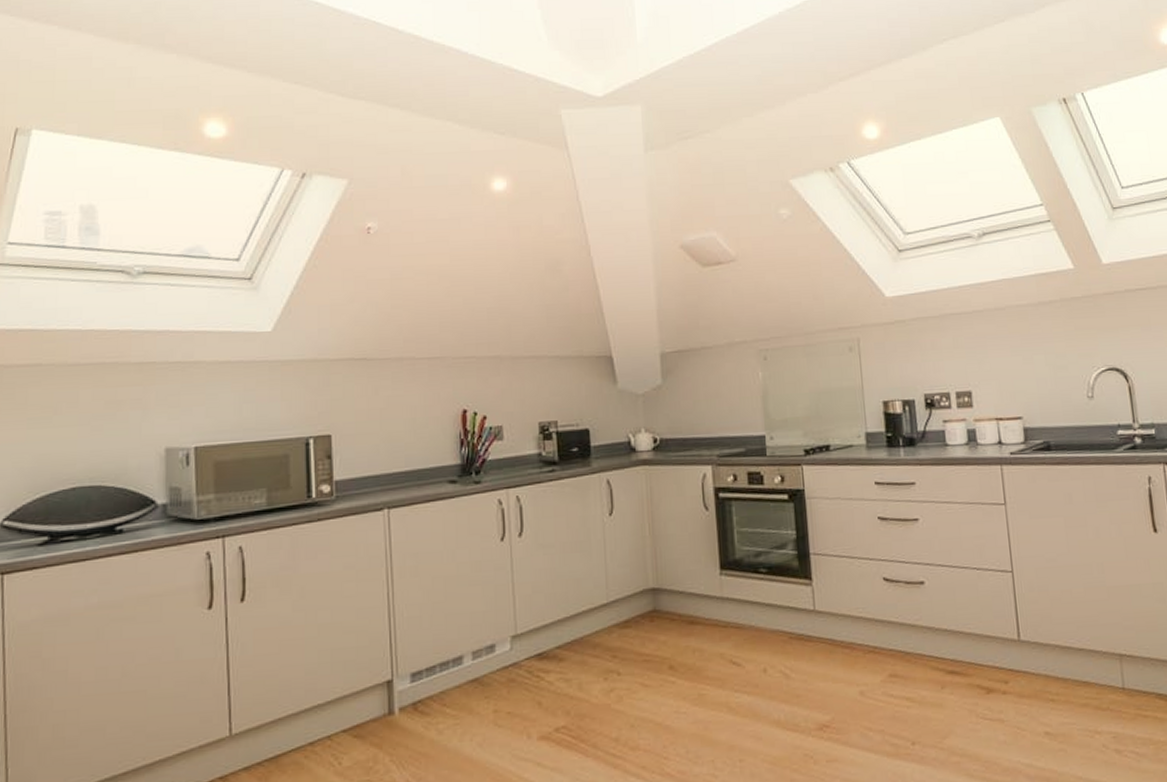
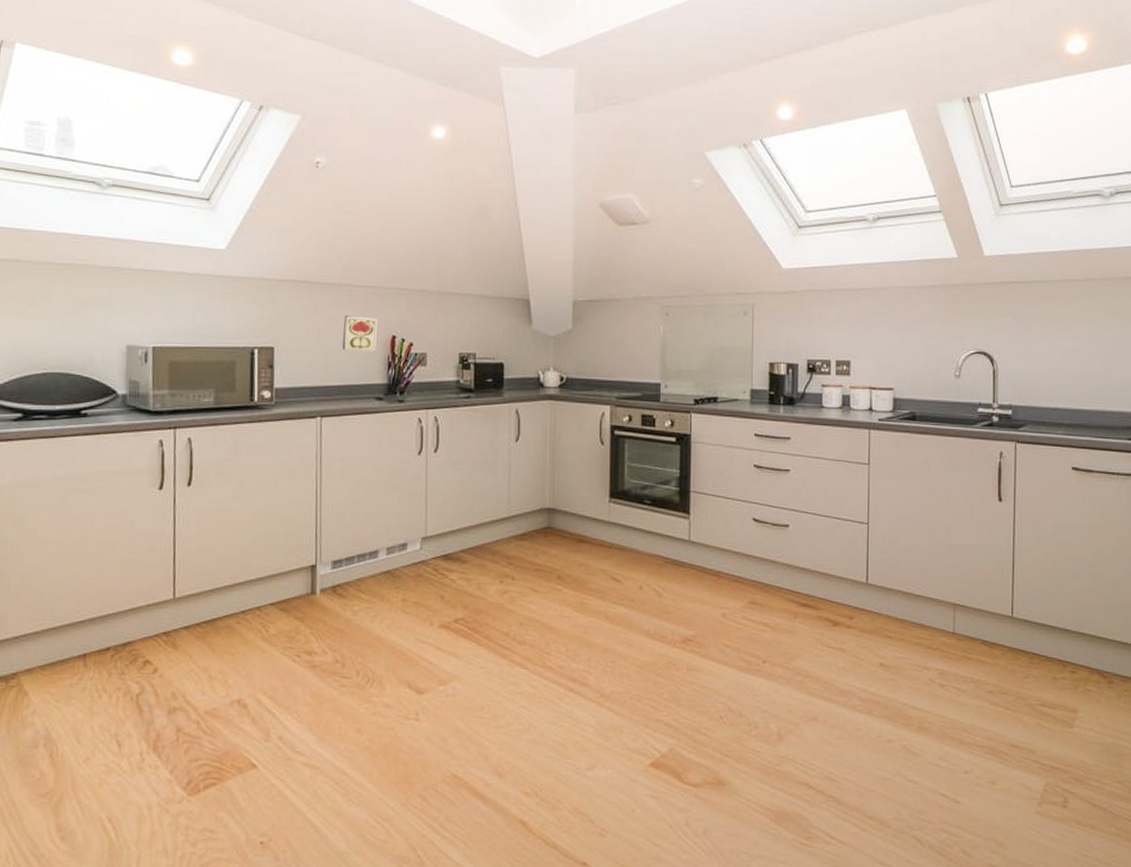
decorative tile: none [407,391,446,431] -> present [342,316,377,351]

